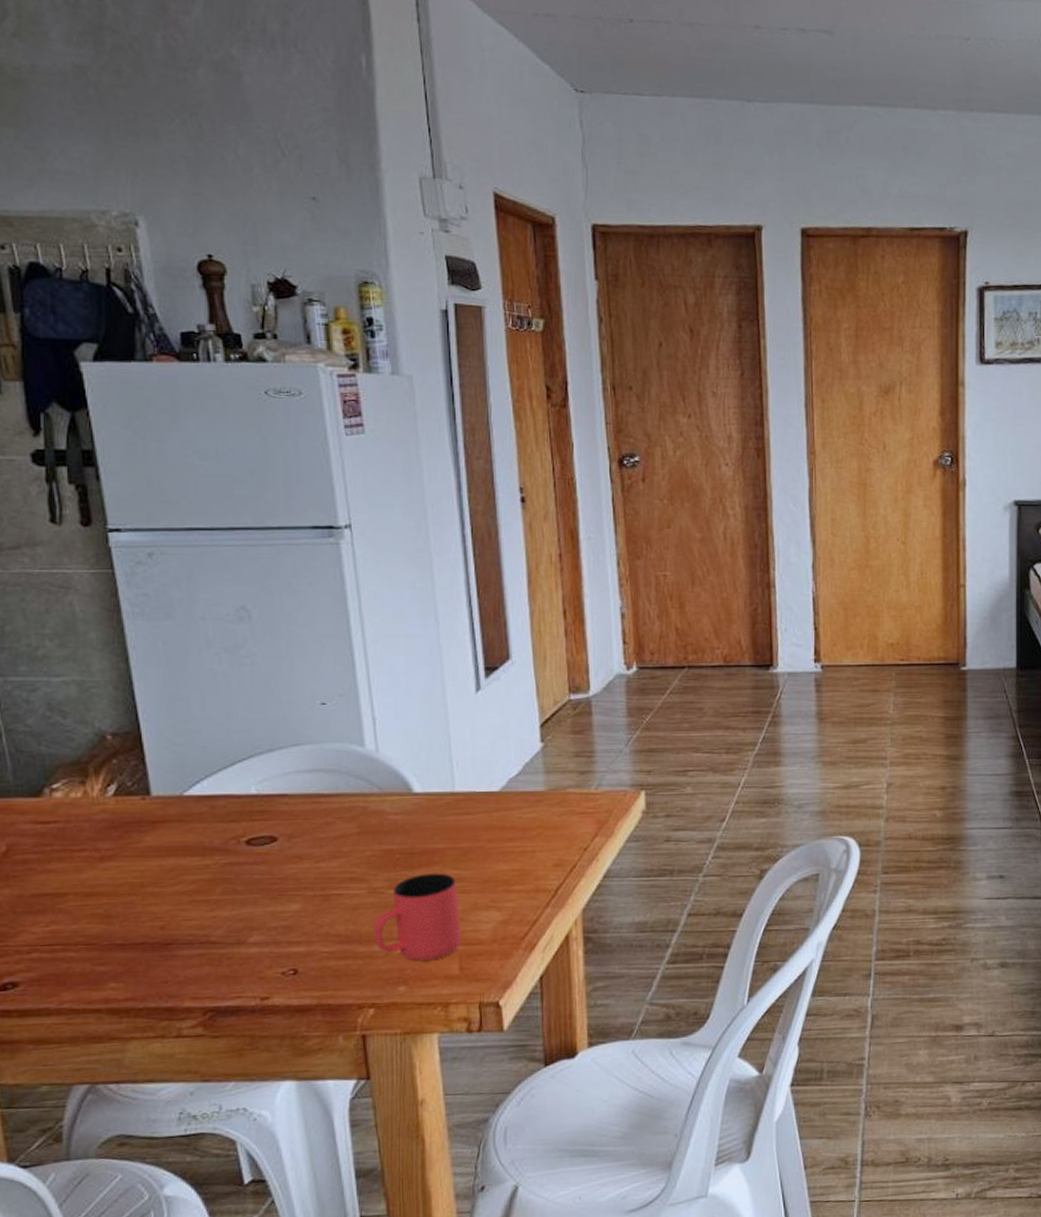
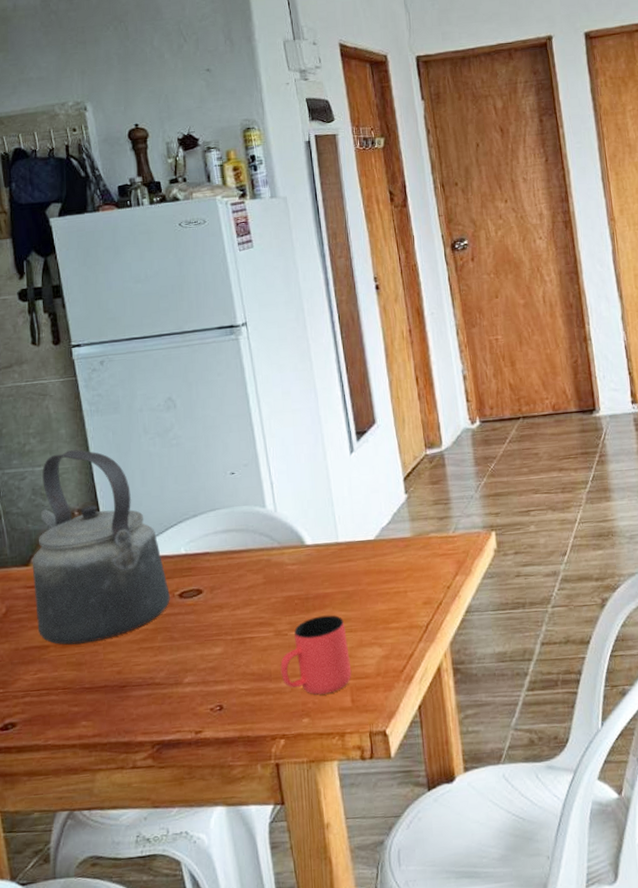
kettle: none [44,660,234,893] -> present [32,450,170,645]

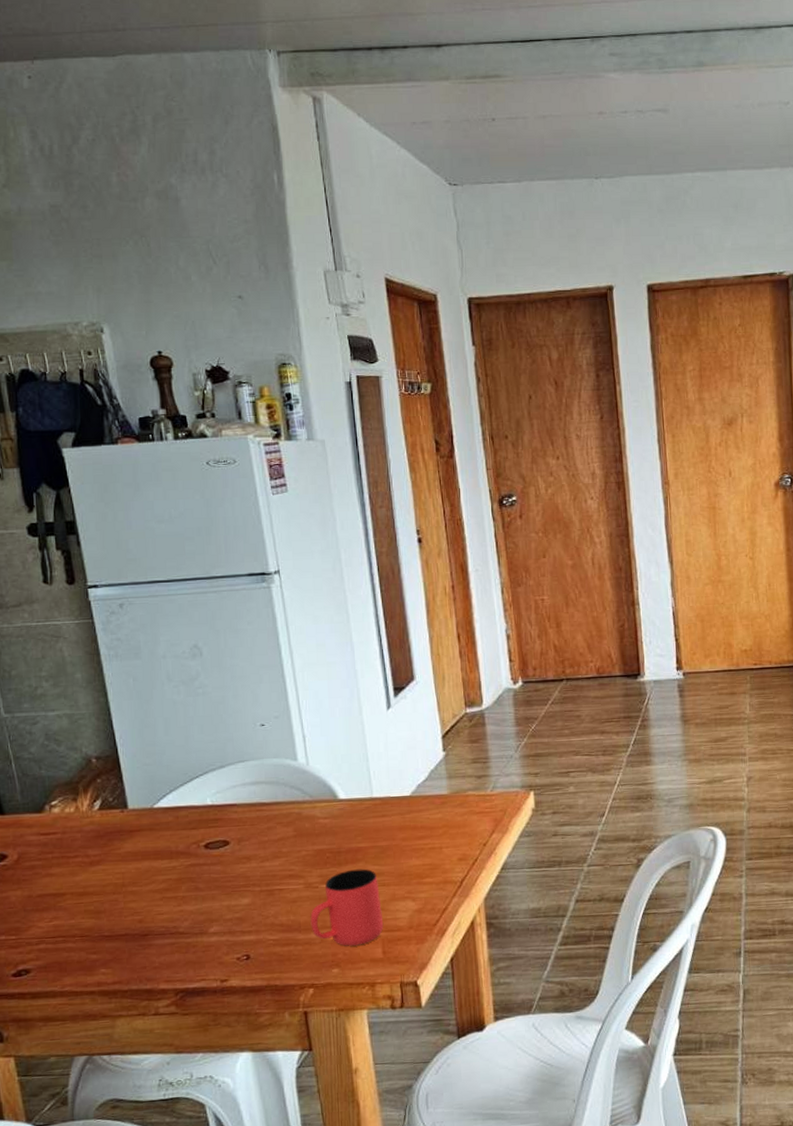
kettle: present [32,450,170,645] -> none [45,695,195,893]

